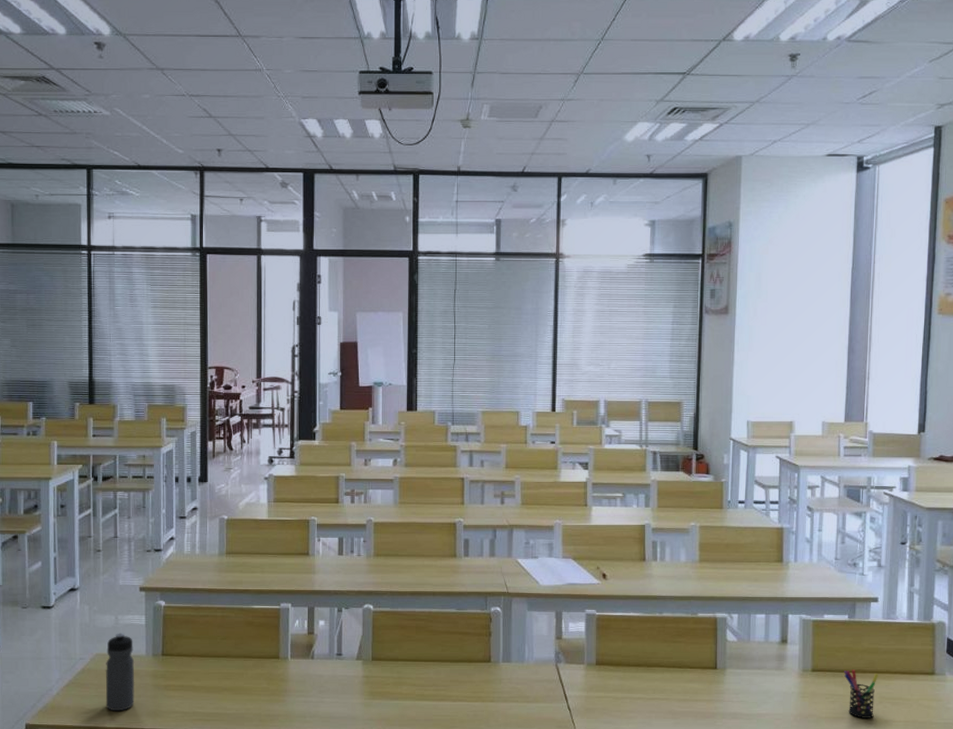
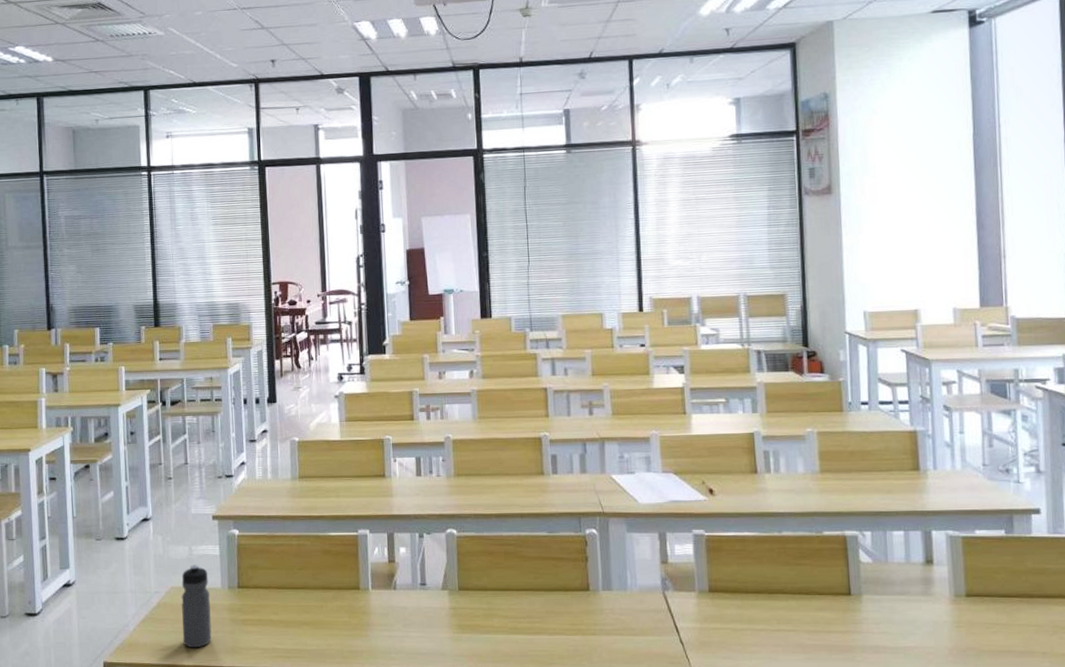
pen holder: present [843,669,878,718] -> none [1005,594,1049,652]

